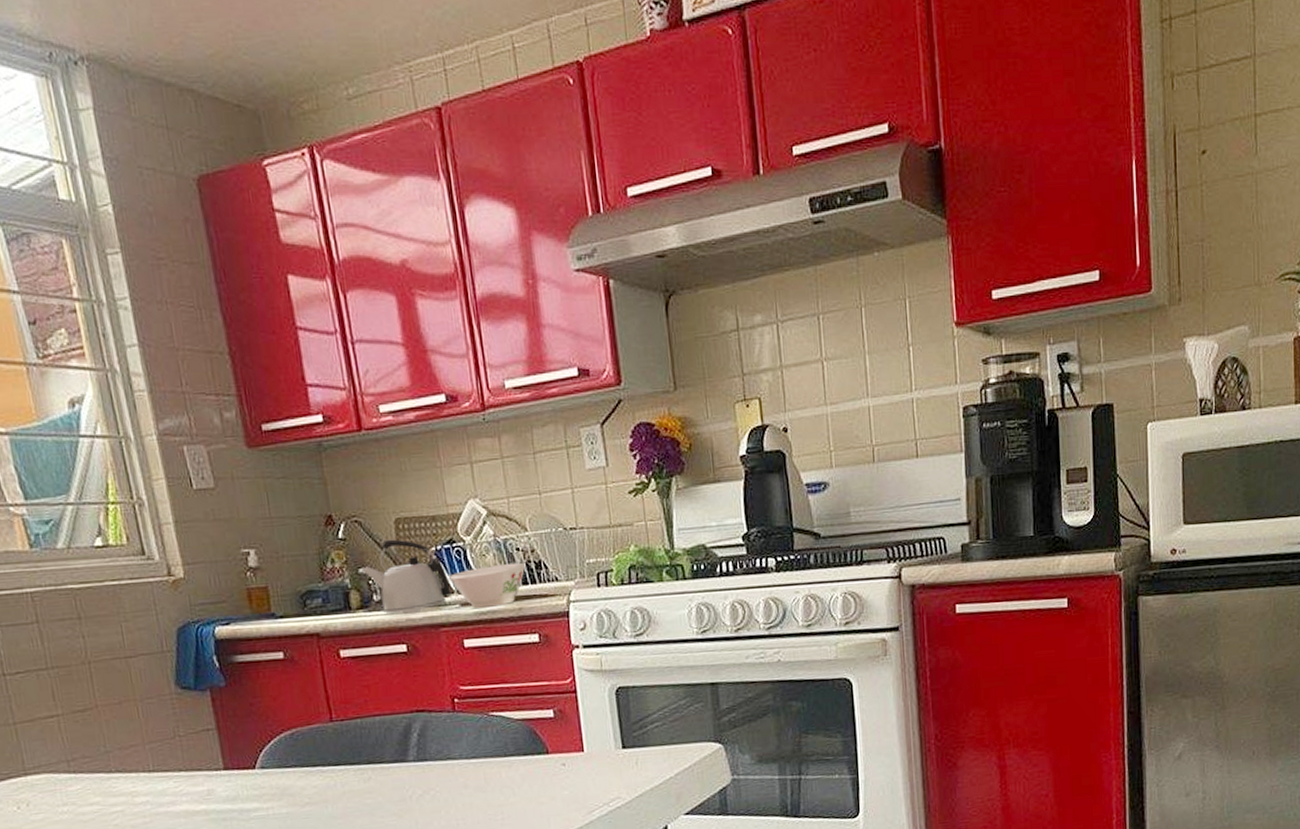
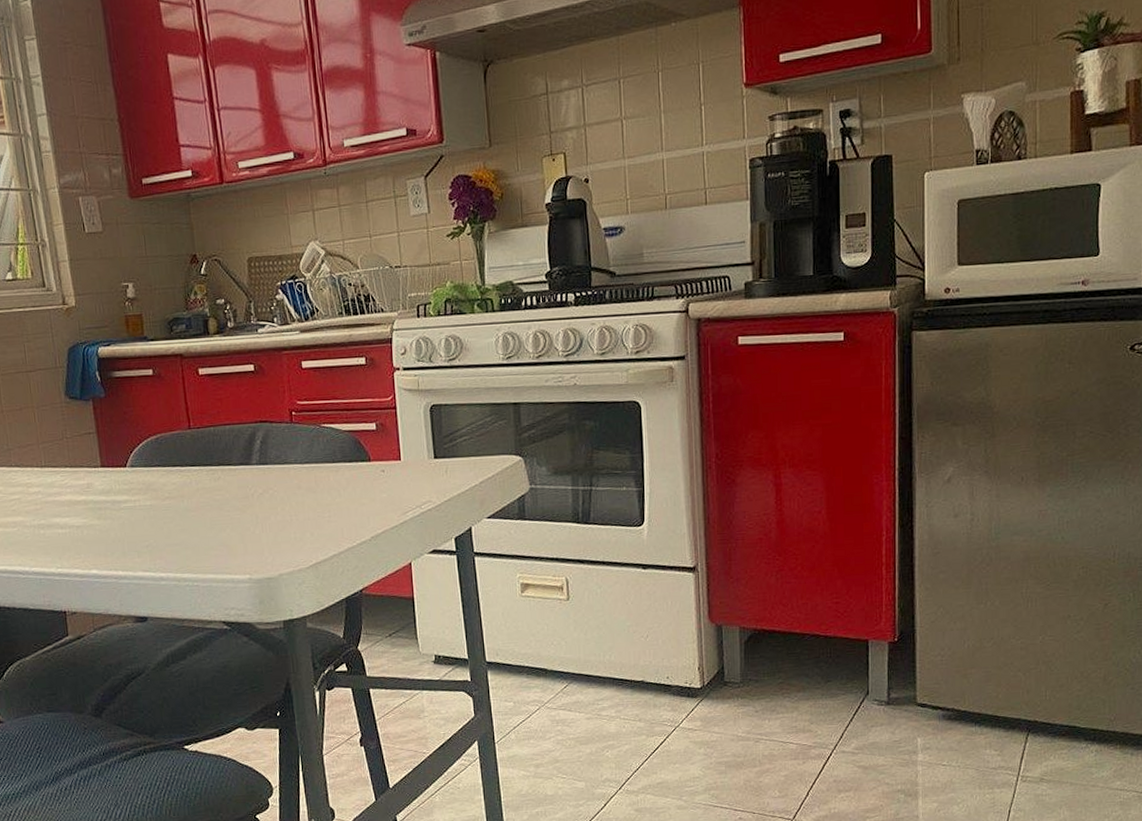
kettle: present [362,539,453,615] -> none [219,275,294,340]
bowl: present [449,562,526,609] -> none [291,295,357,336]

